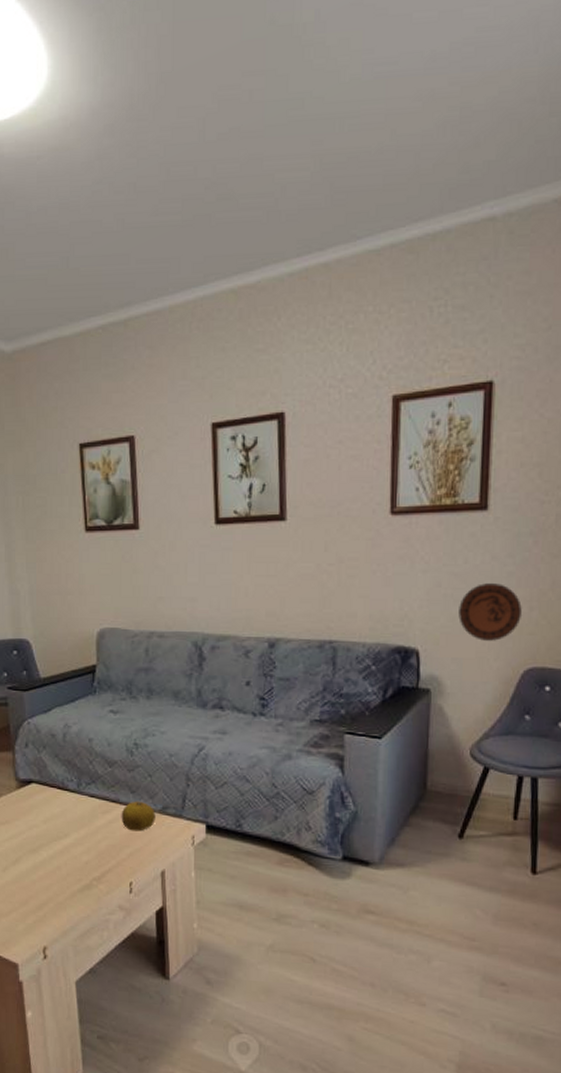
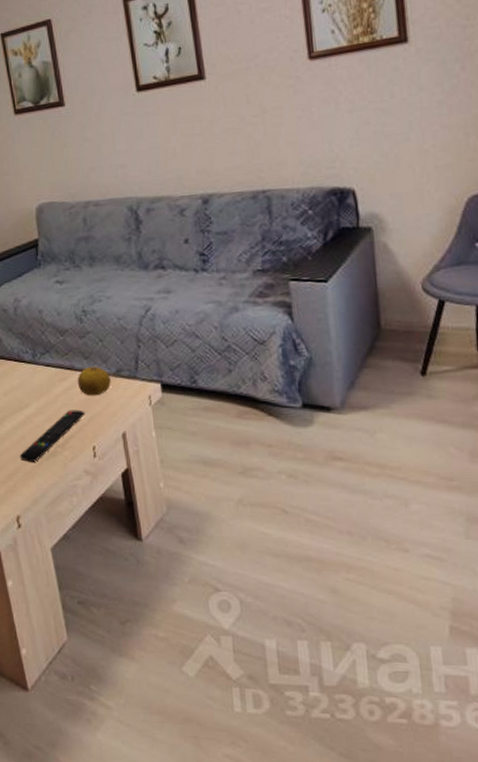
remote control: none [53,843,126,893] -> present [19,410,85,462]
decorative plate: present [458,583,523,641] -> none [391,113,459,173]

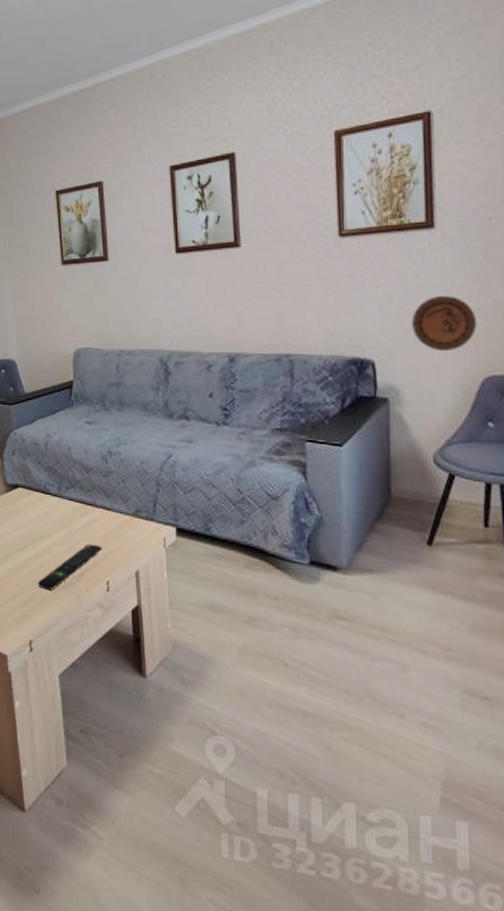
fruit: present [77,366,111,396] -> none [97,504,129,533]
decorative plate: none [391,113,459,173] -> present [412,296,478,351]

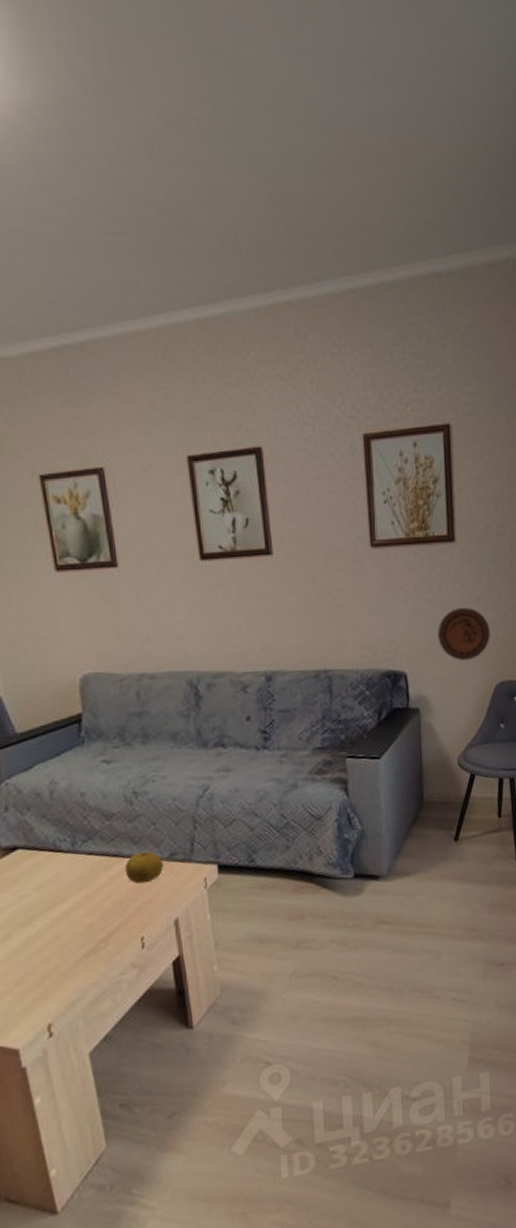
remote control: present [37,544,103,590] -> none [52,899,134,963]
fruit: none [97,504,129,533] -> present [124,851,164,884]

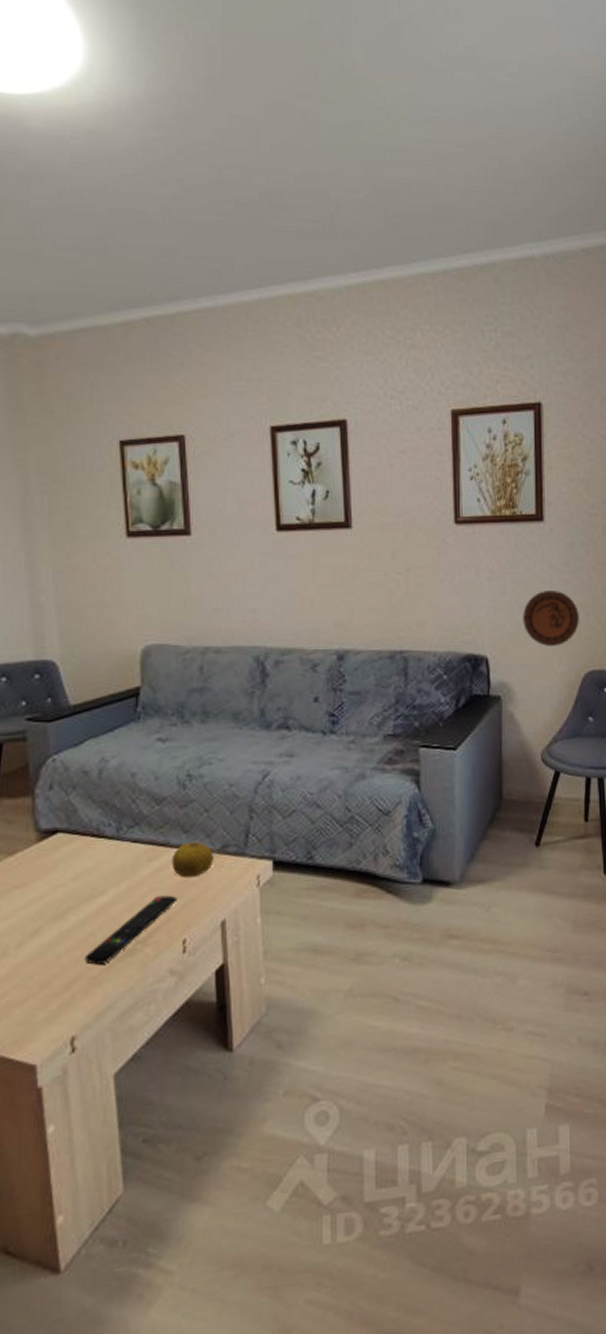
remote control: none [52,899,134,963] -> present [84,895,178,965]

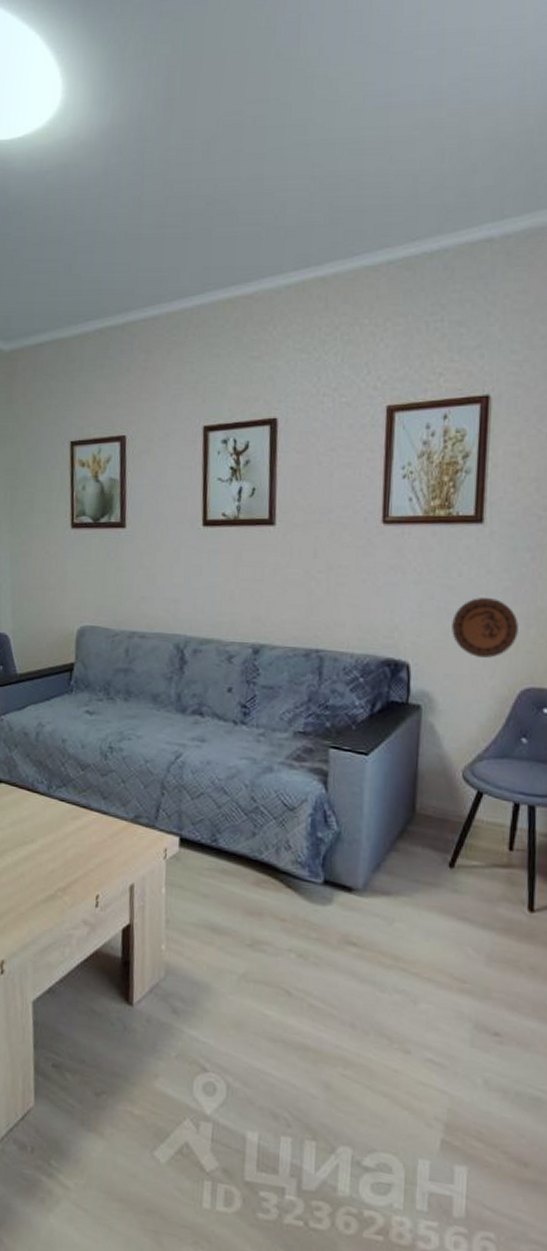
remote control: present [84,895,178,965] -> none [15,852,94,903]
fruit: present [171,841,214,878] -> none [91,807,127,841]

